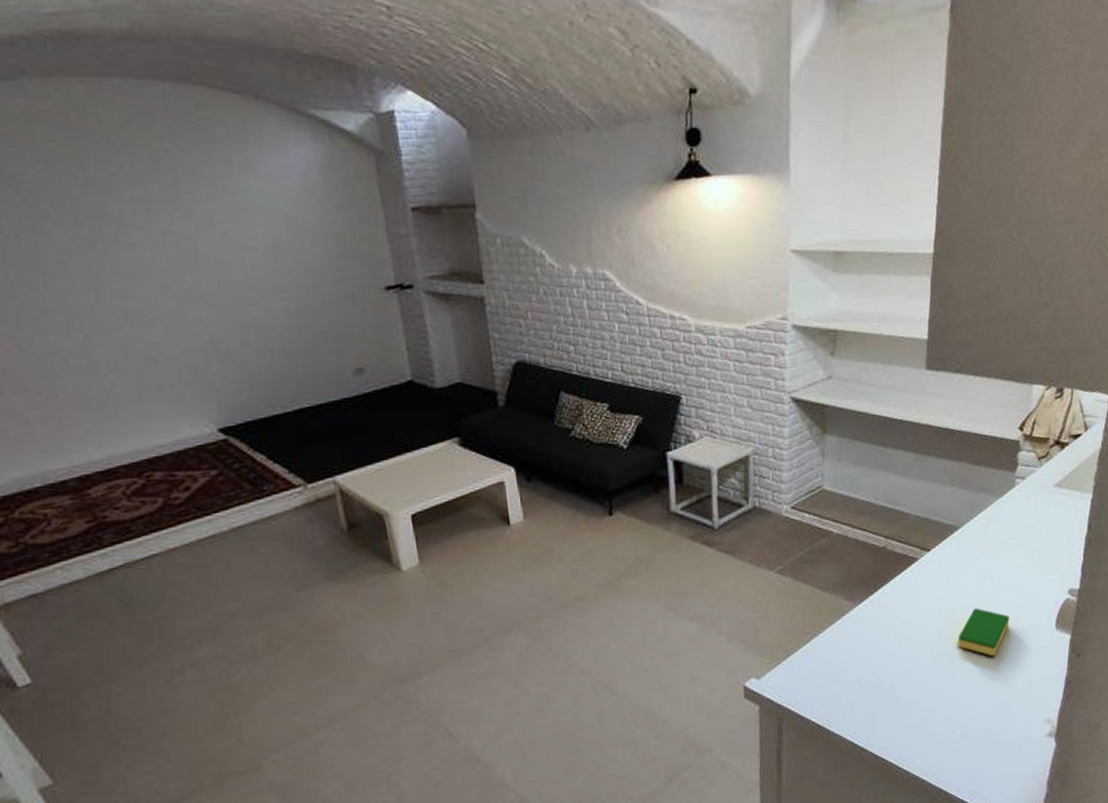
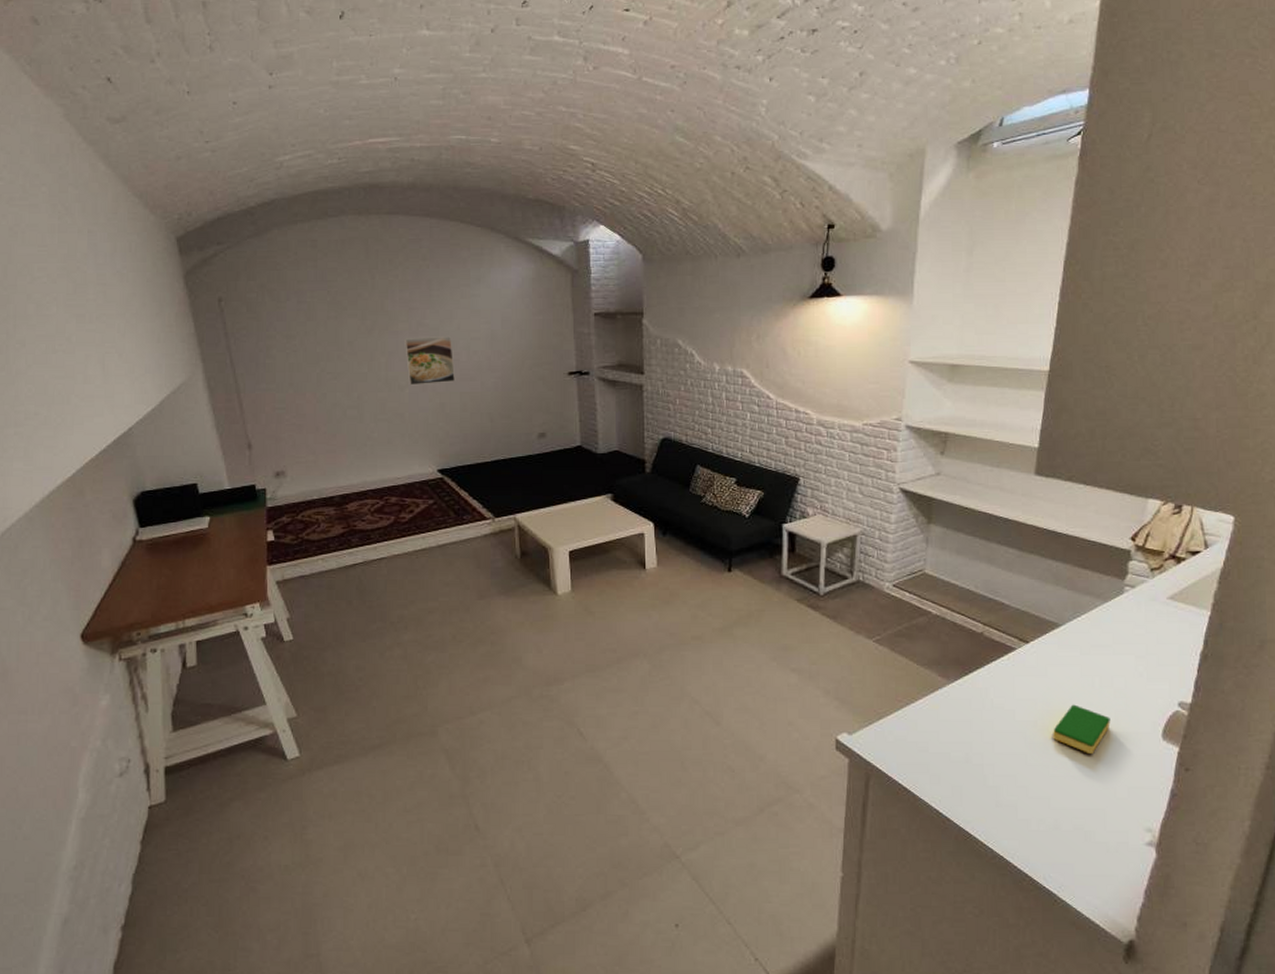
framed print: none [146,247,228,318] -> present [405,336,455,386]

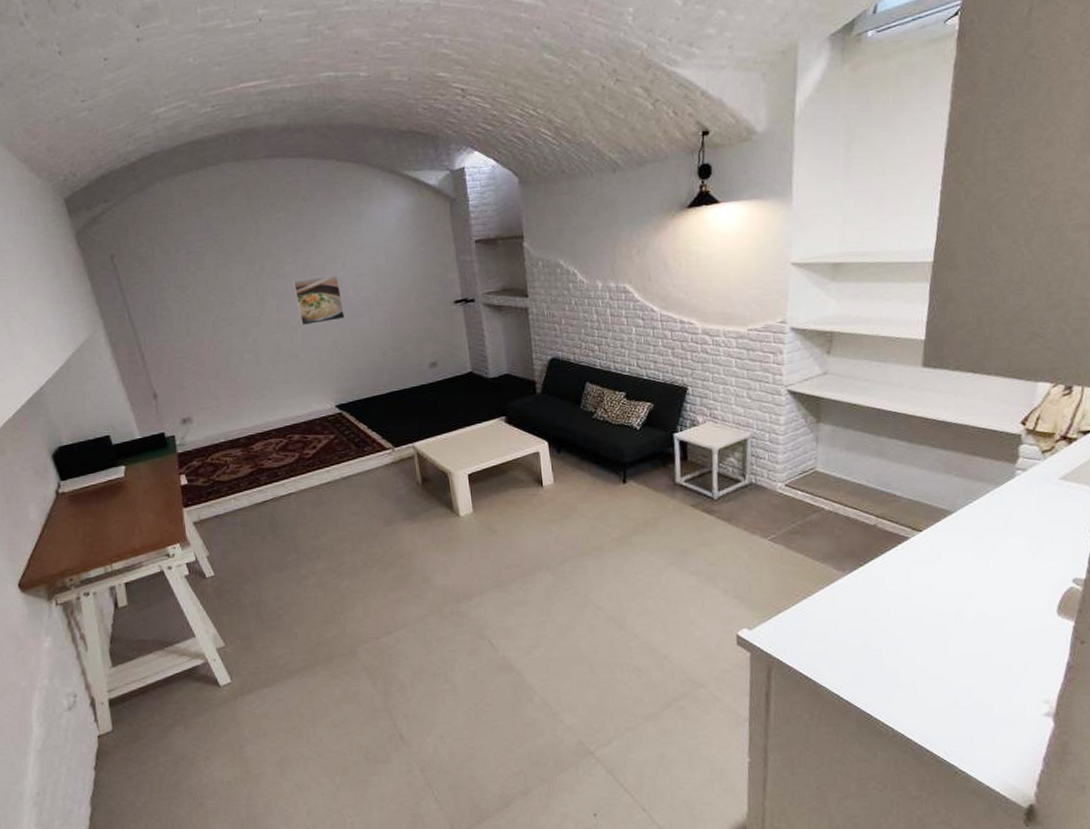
dish sponge: present [1053,704,1110,753] -> none [948,587,1006,633]

